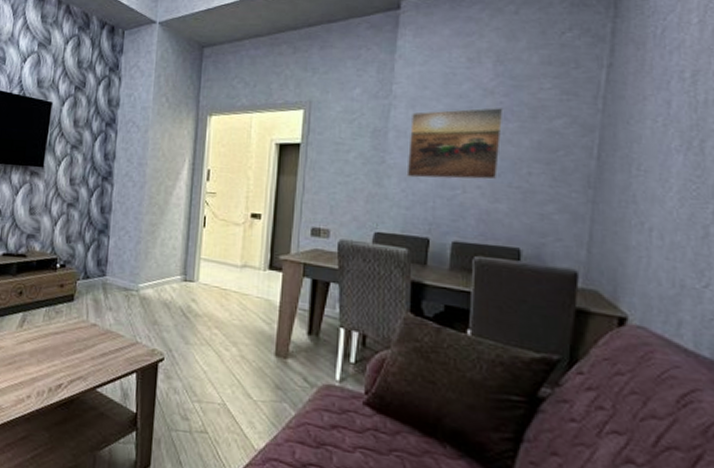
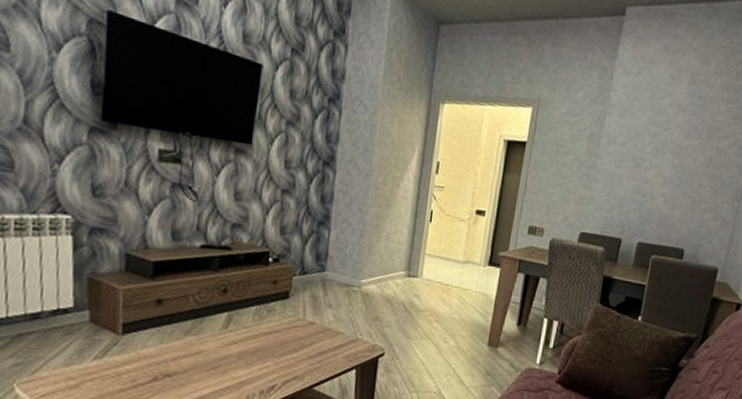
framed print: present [406,107,504,180] -> none [611,121,690,190]

